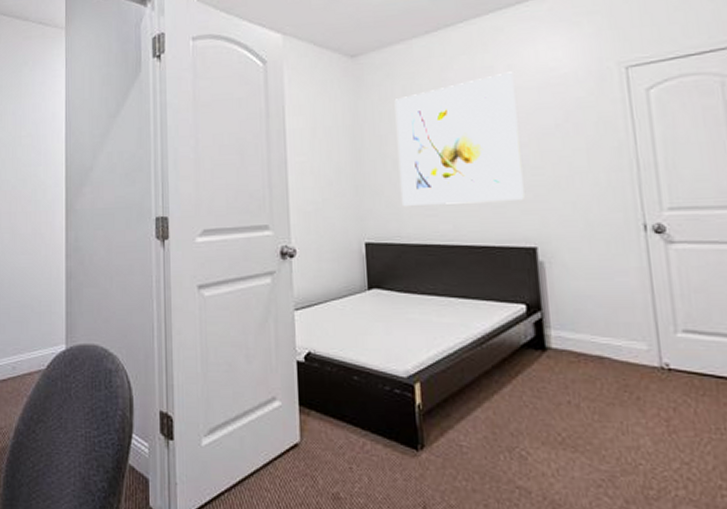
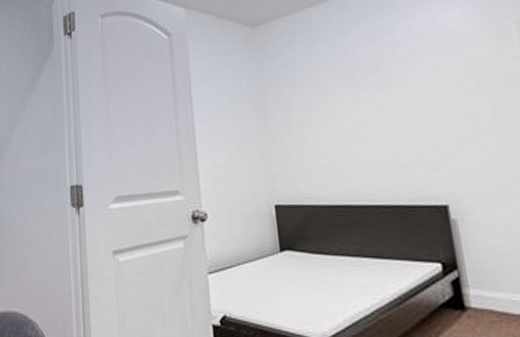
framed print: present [394,72,525,206] -> none [296,34,432,168]

